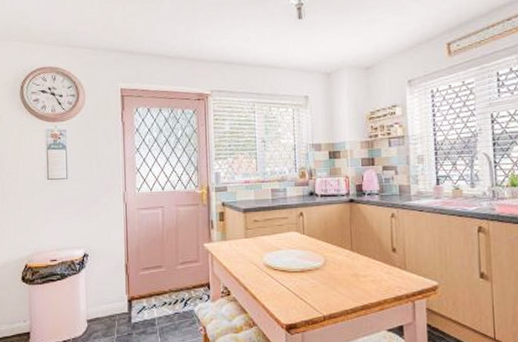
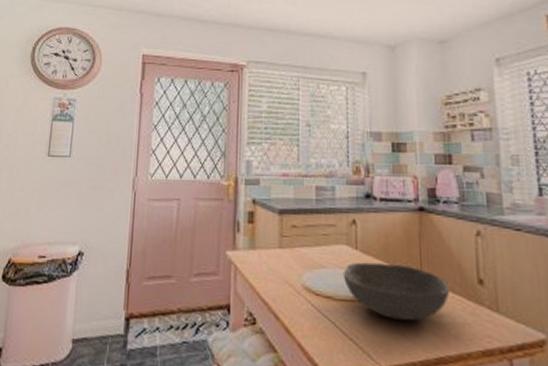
bowl: none [294,242,372,282] -> present [342,262,450,321]

